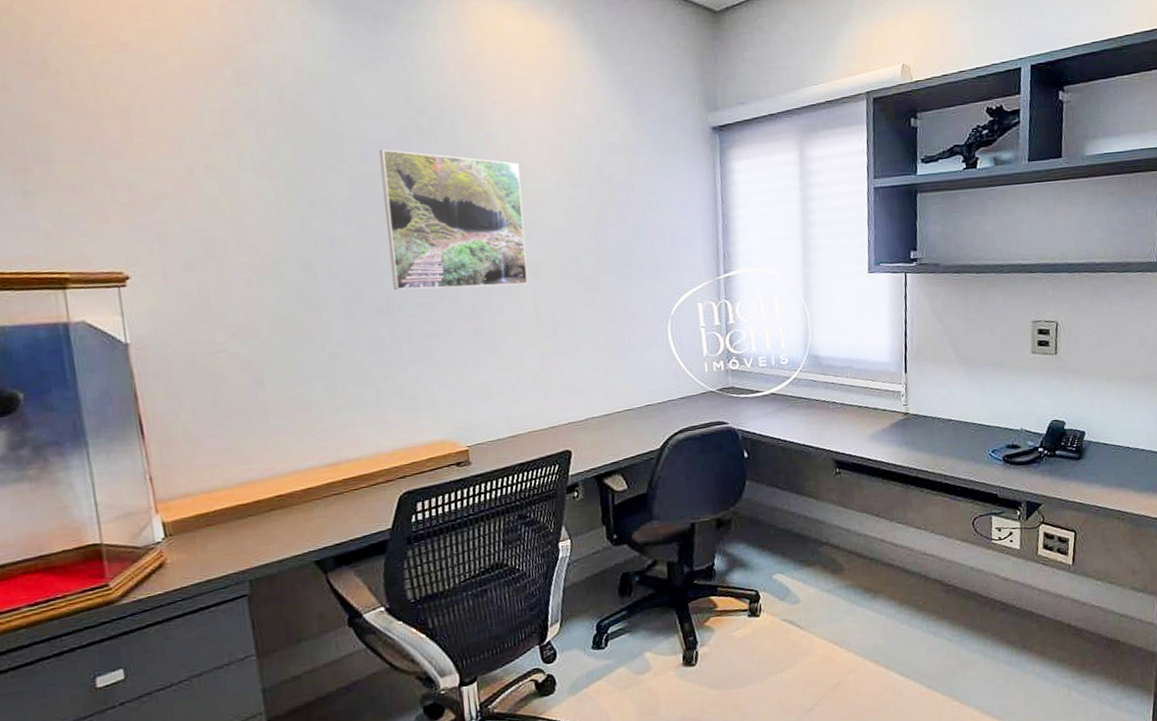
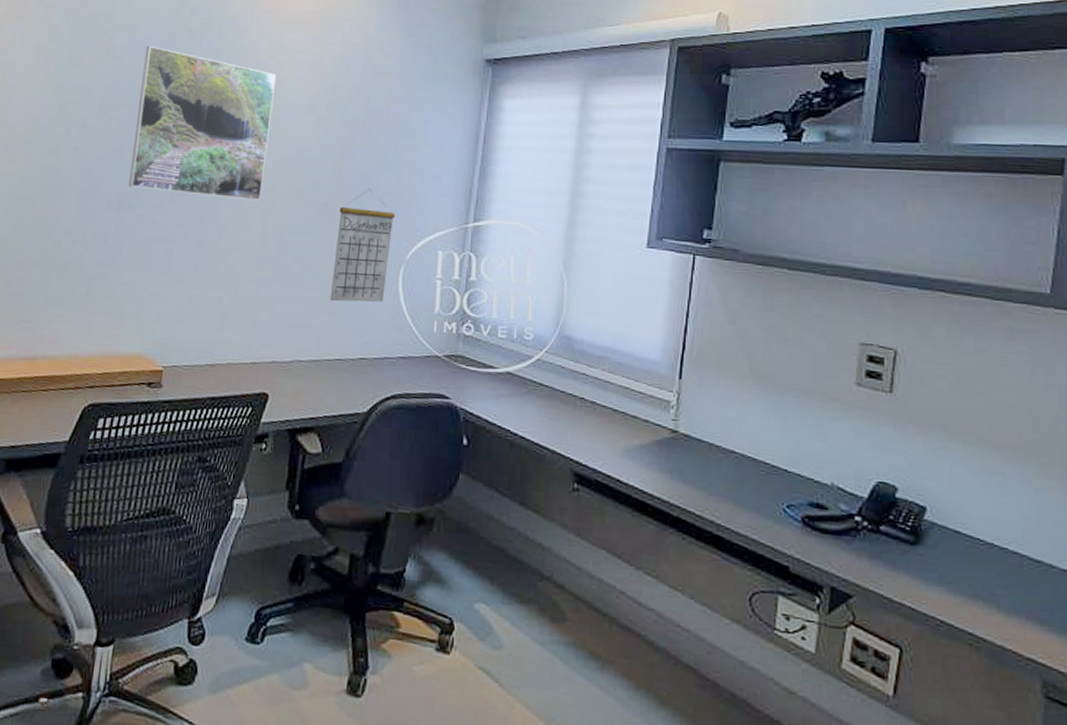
calendar: none [603,258,658,362] -> present [329,188,396,302]

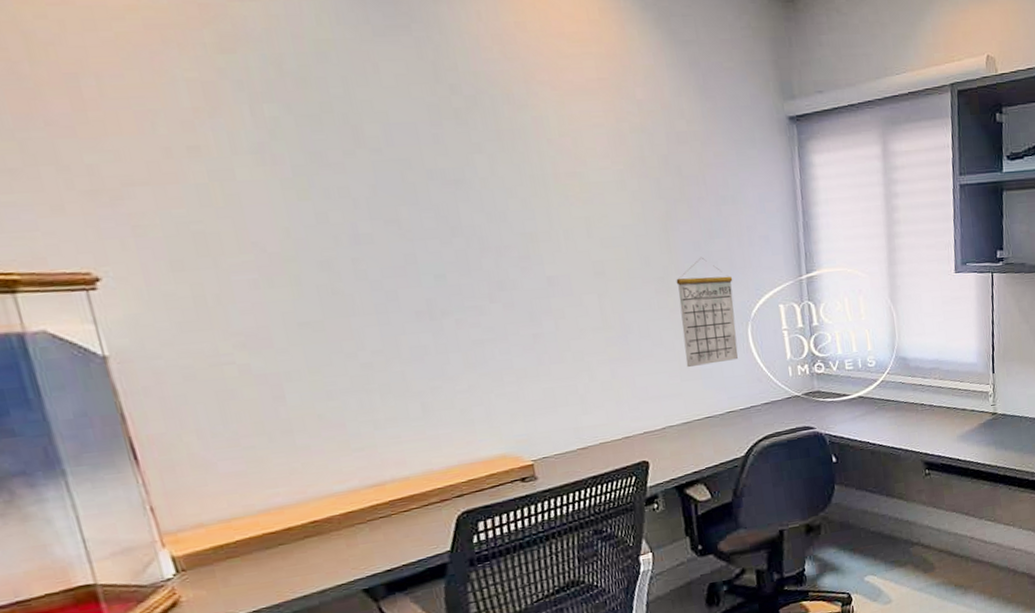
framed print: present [128,45,277,202] -> none [406,132,593,293]

